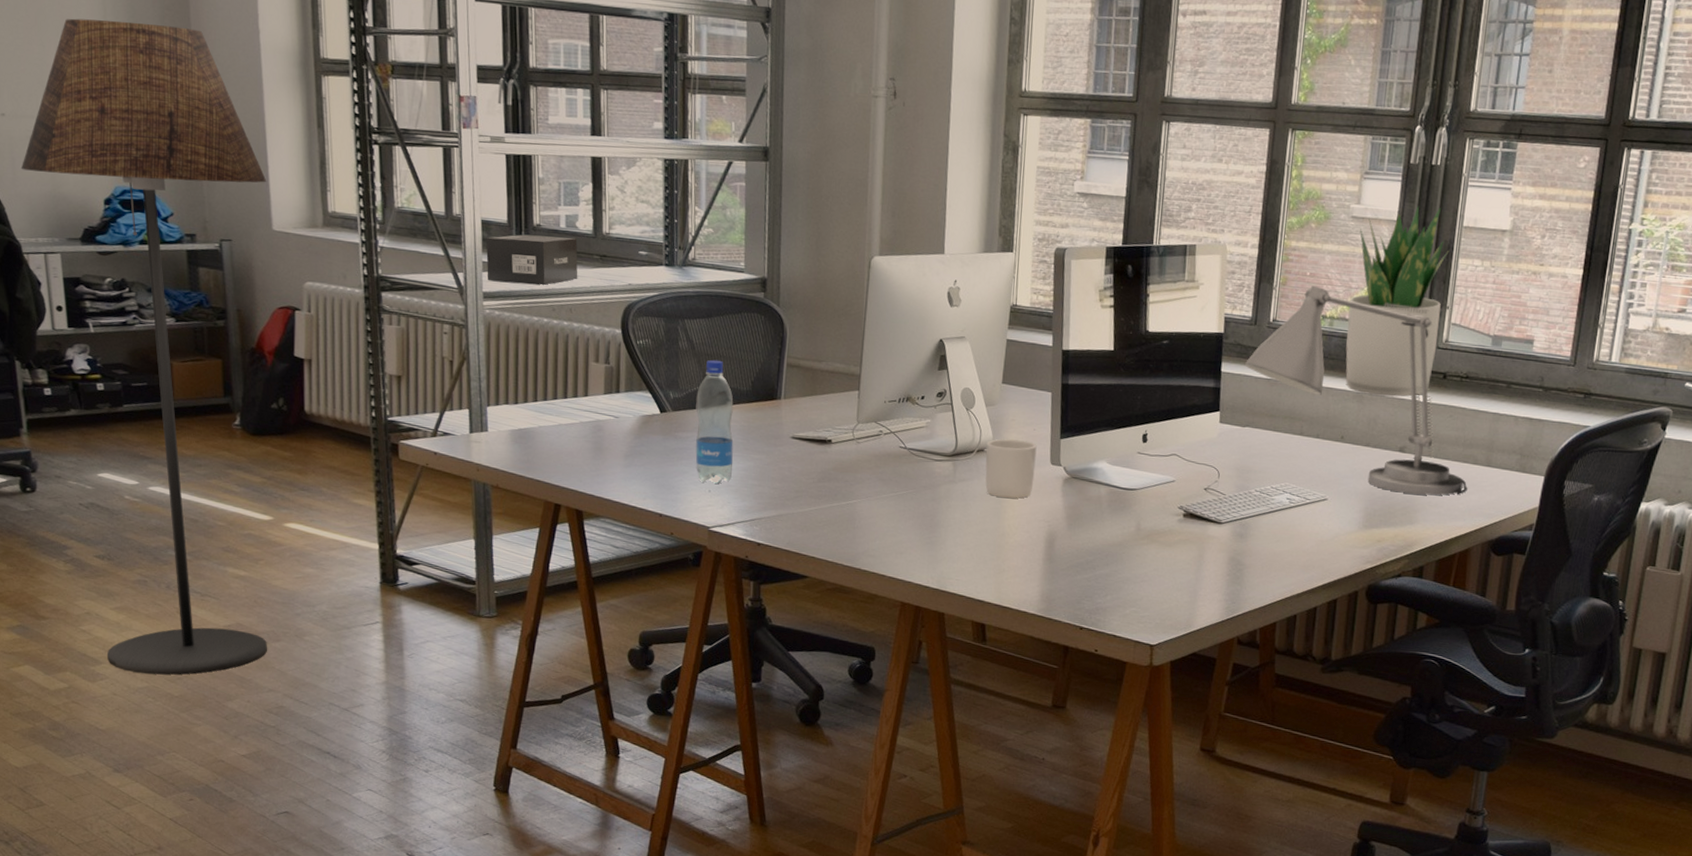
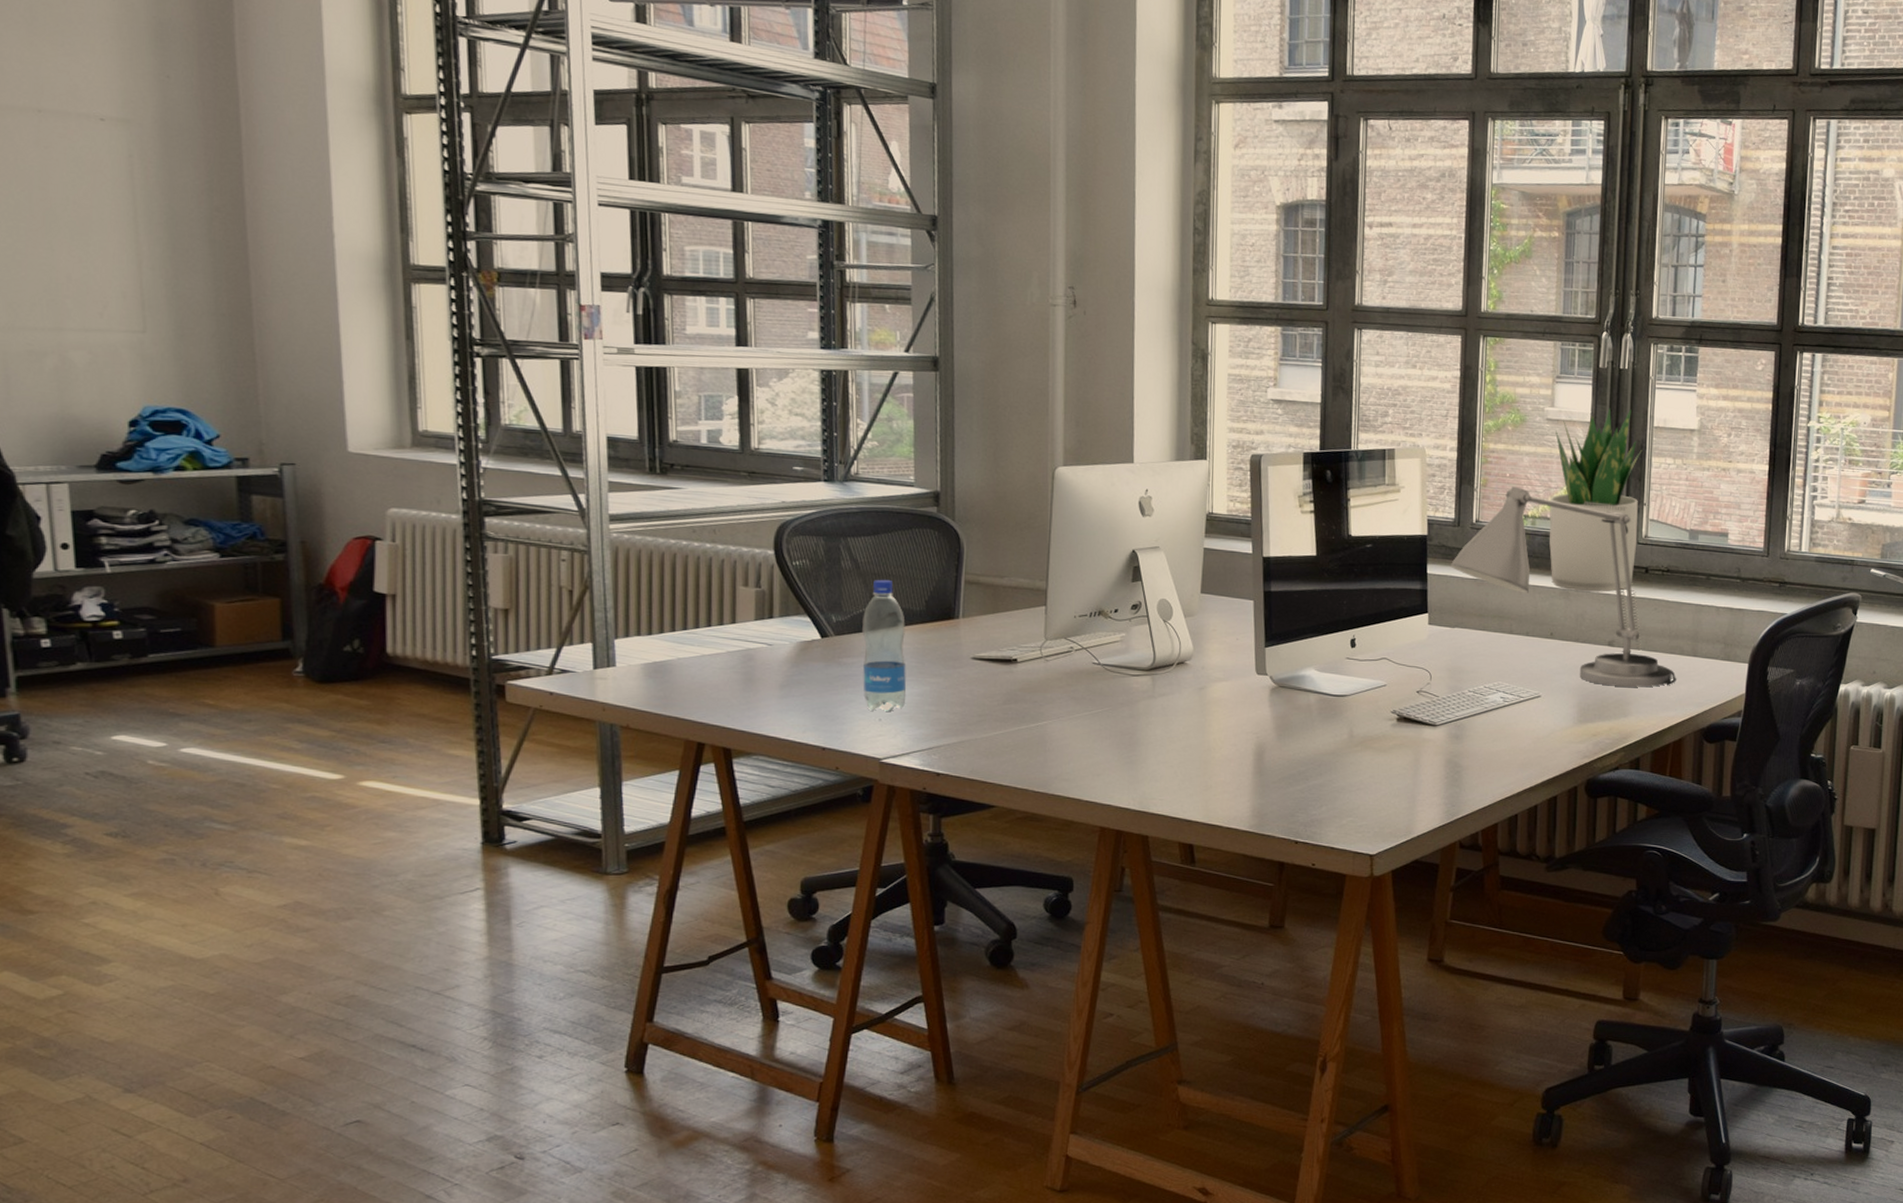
floor lamp: present [20,18,268,675] -> none [17,219,341,970]
box: present [486,234,578,285] -> none [612,451,723,505]
mug: present [985,439,1037,499] -> none [1186,650,1241,712]

